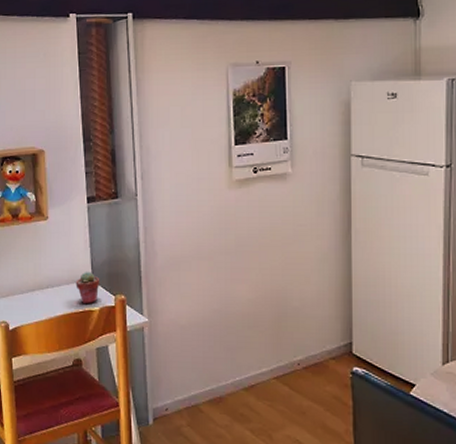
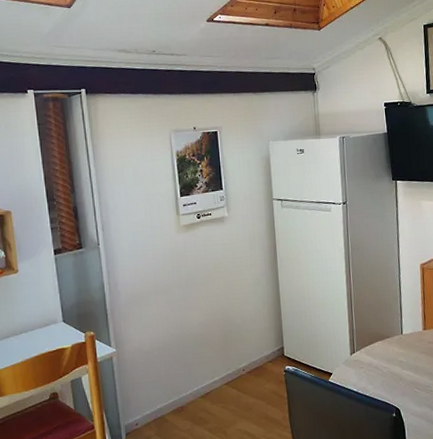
potted succulent: present [76,272,100,305] -> none [48,315,71,344]

